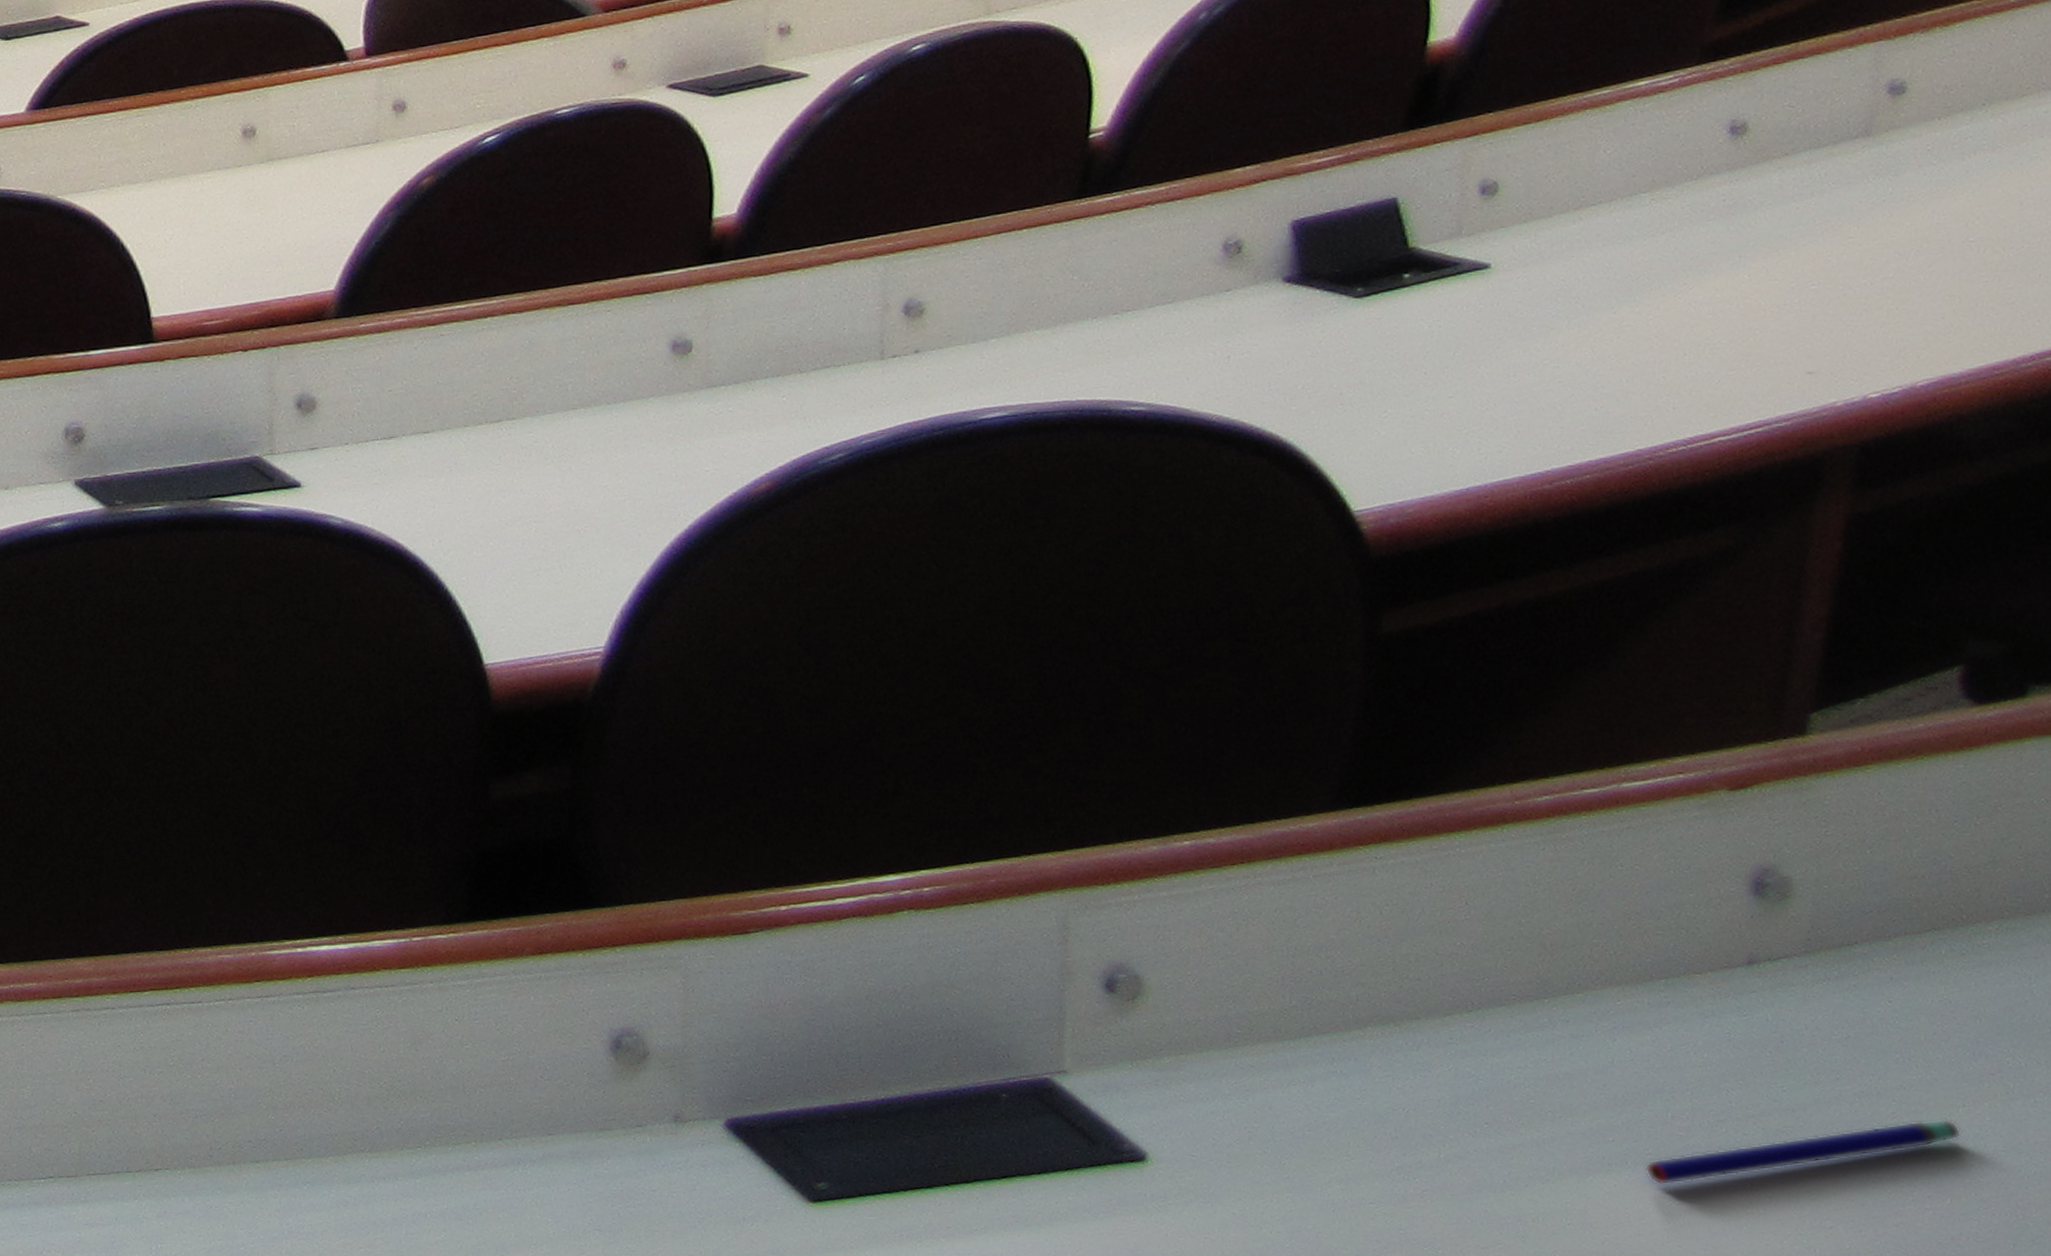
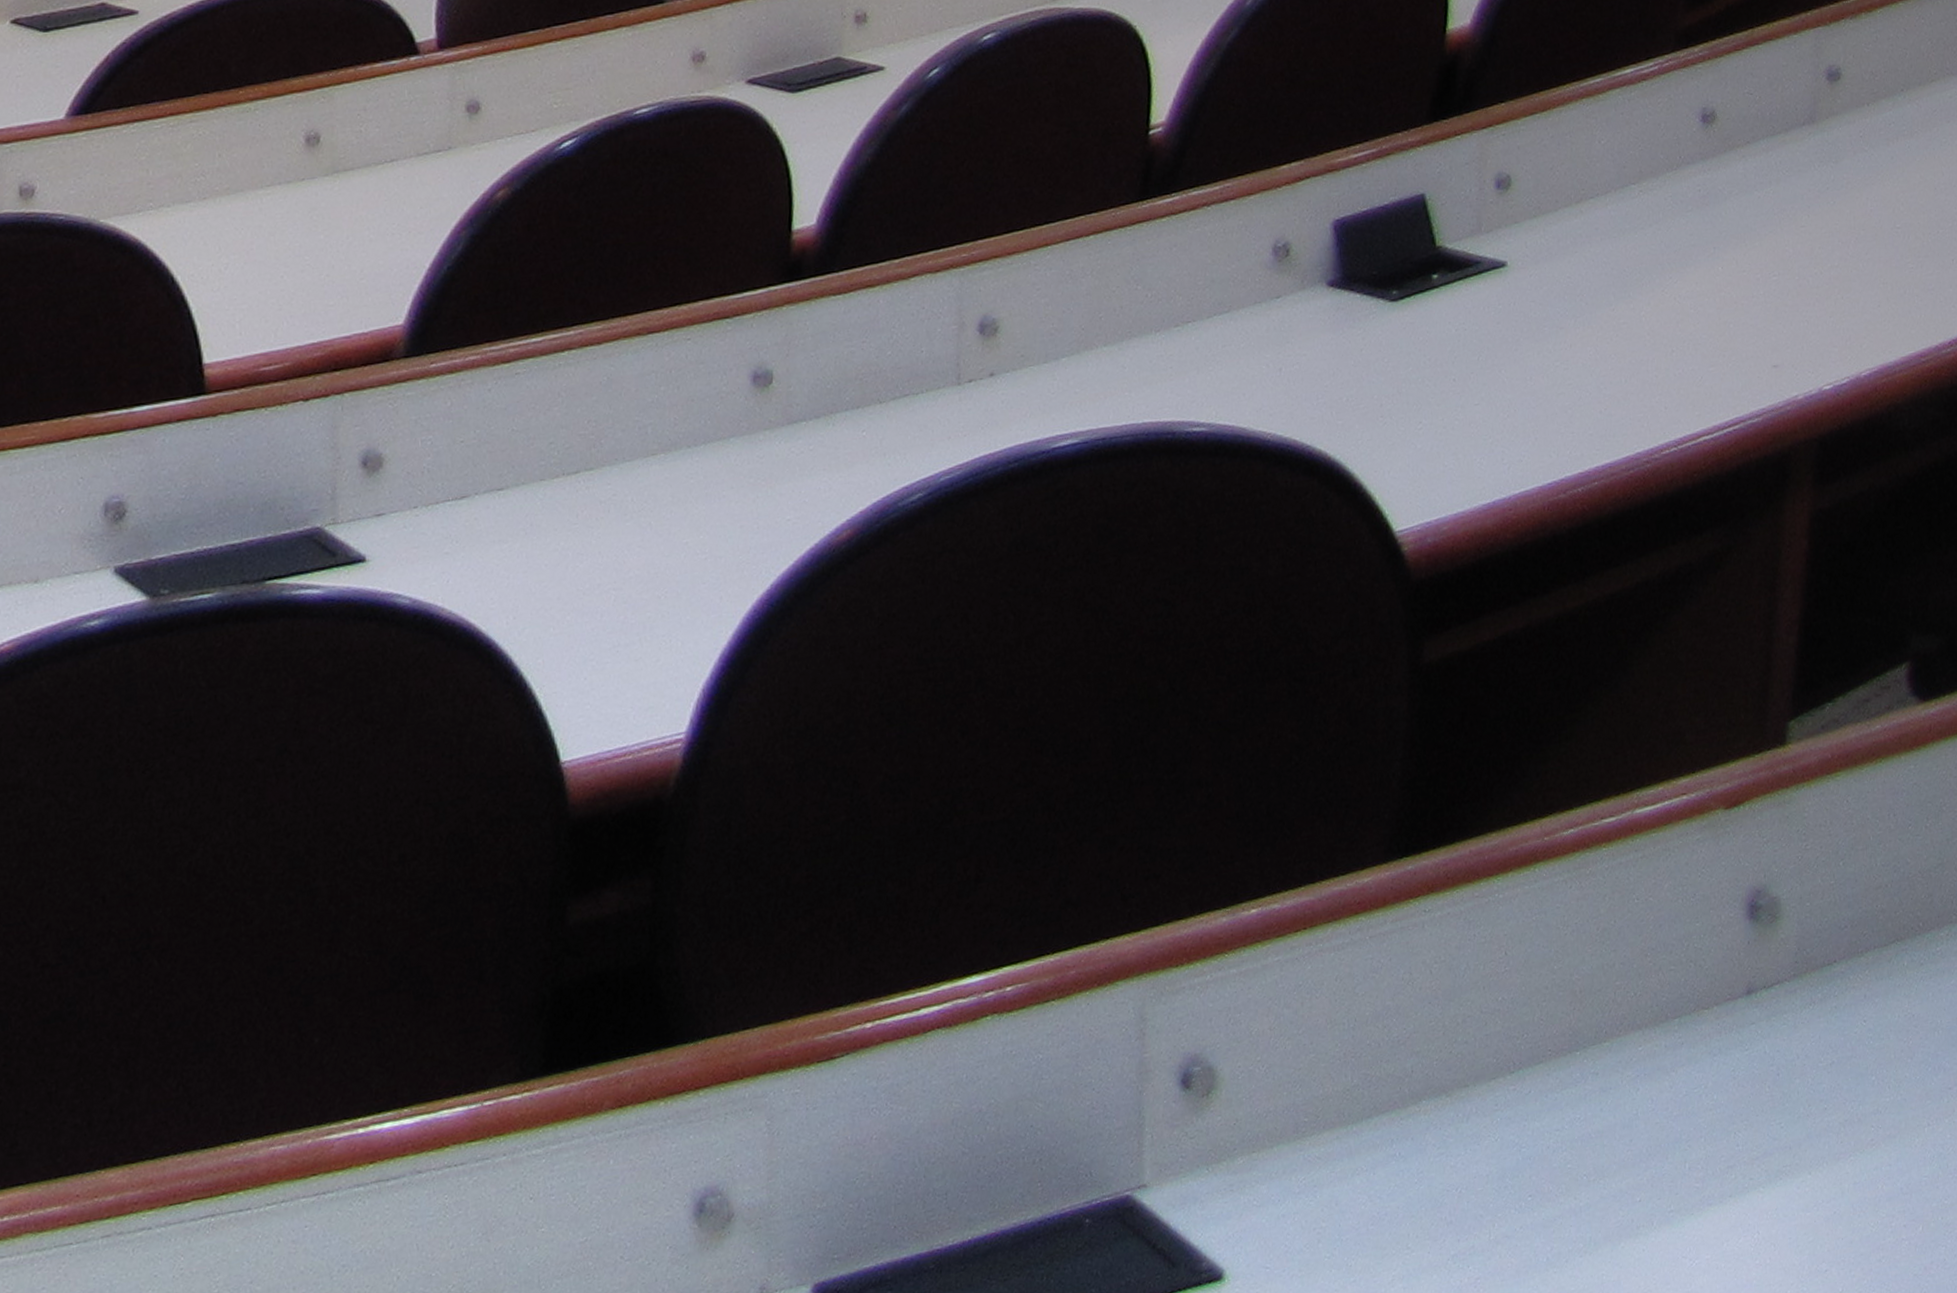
pen: present [1645,1119,1961,1186] -> none [1668,1140,1927,1245]

